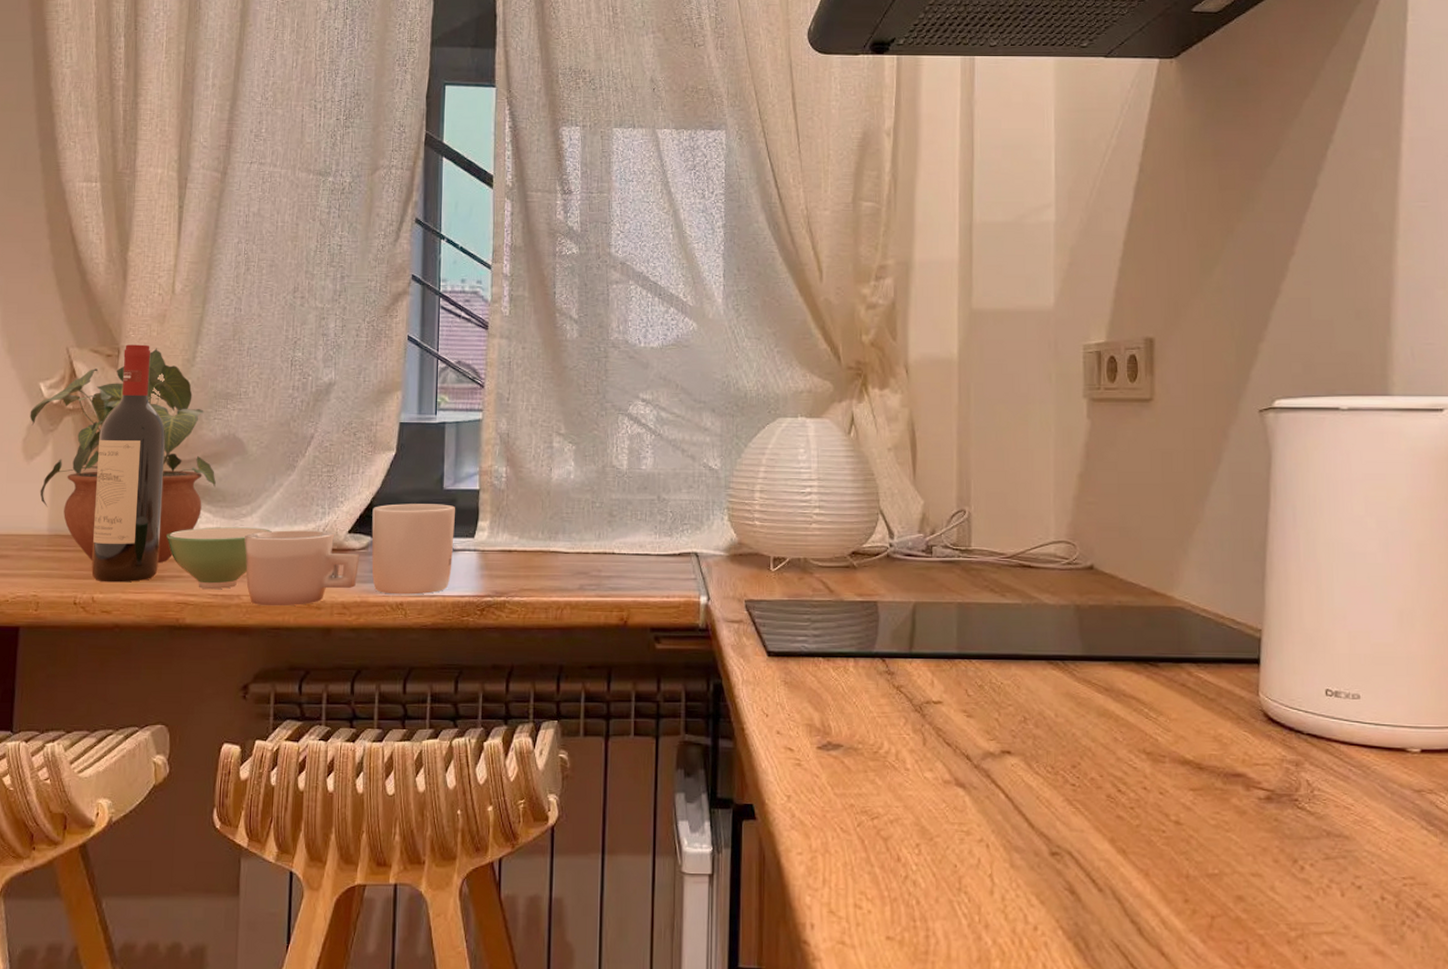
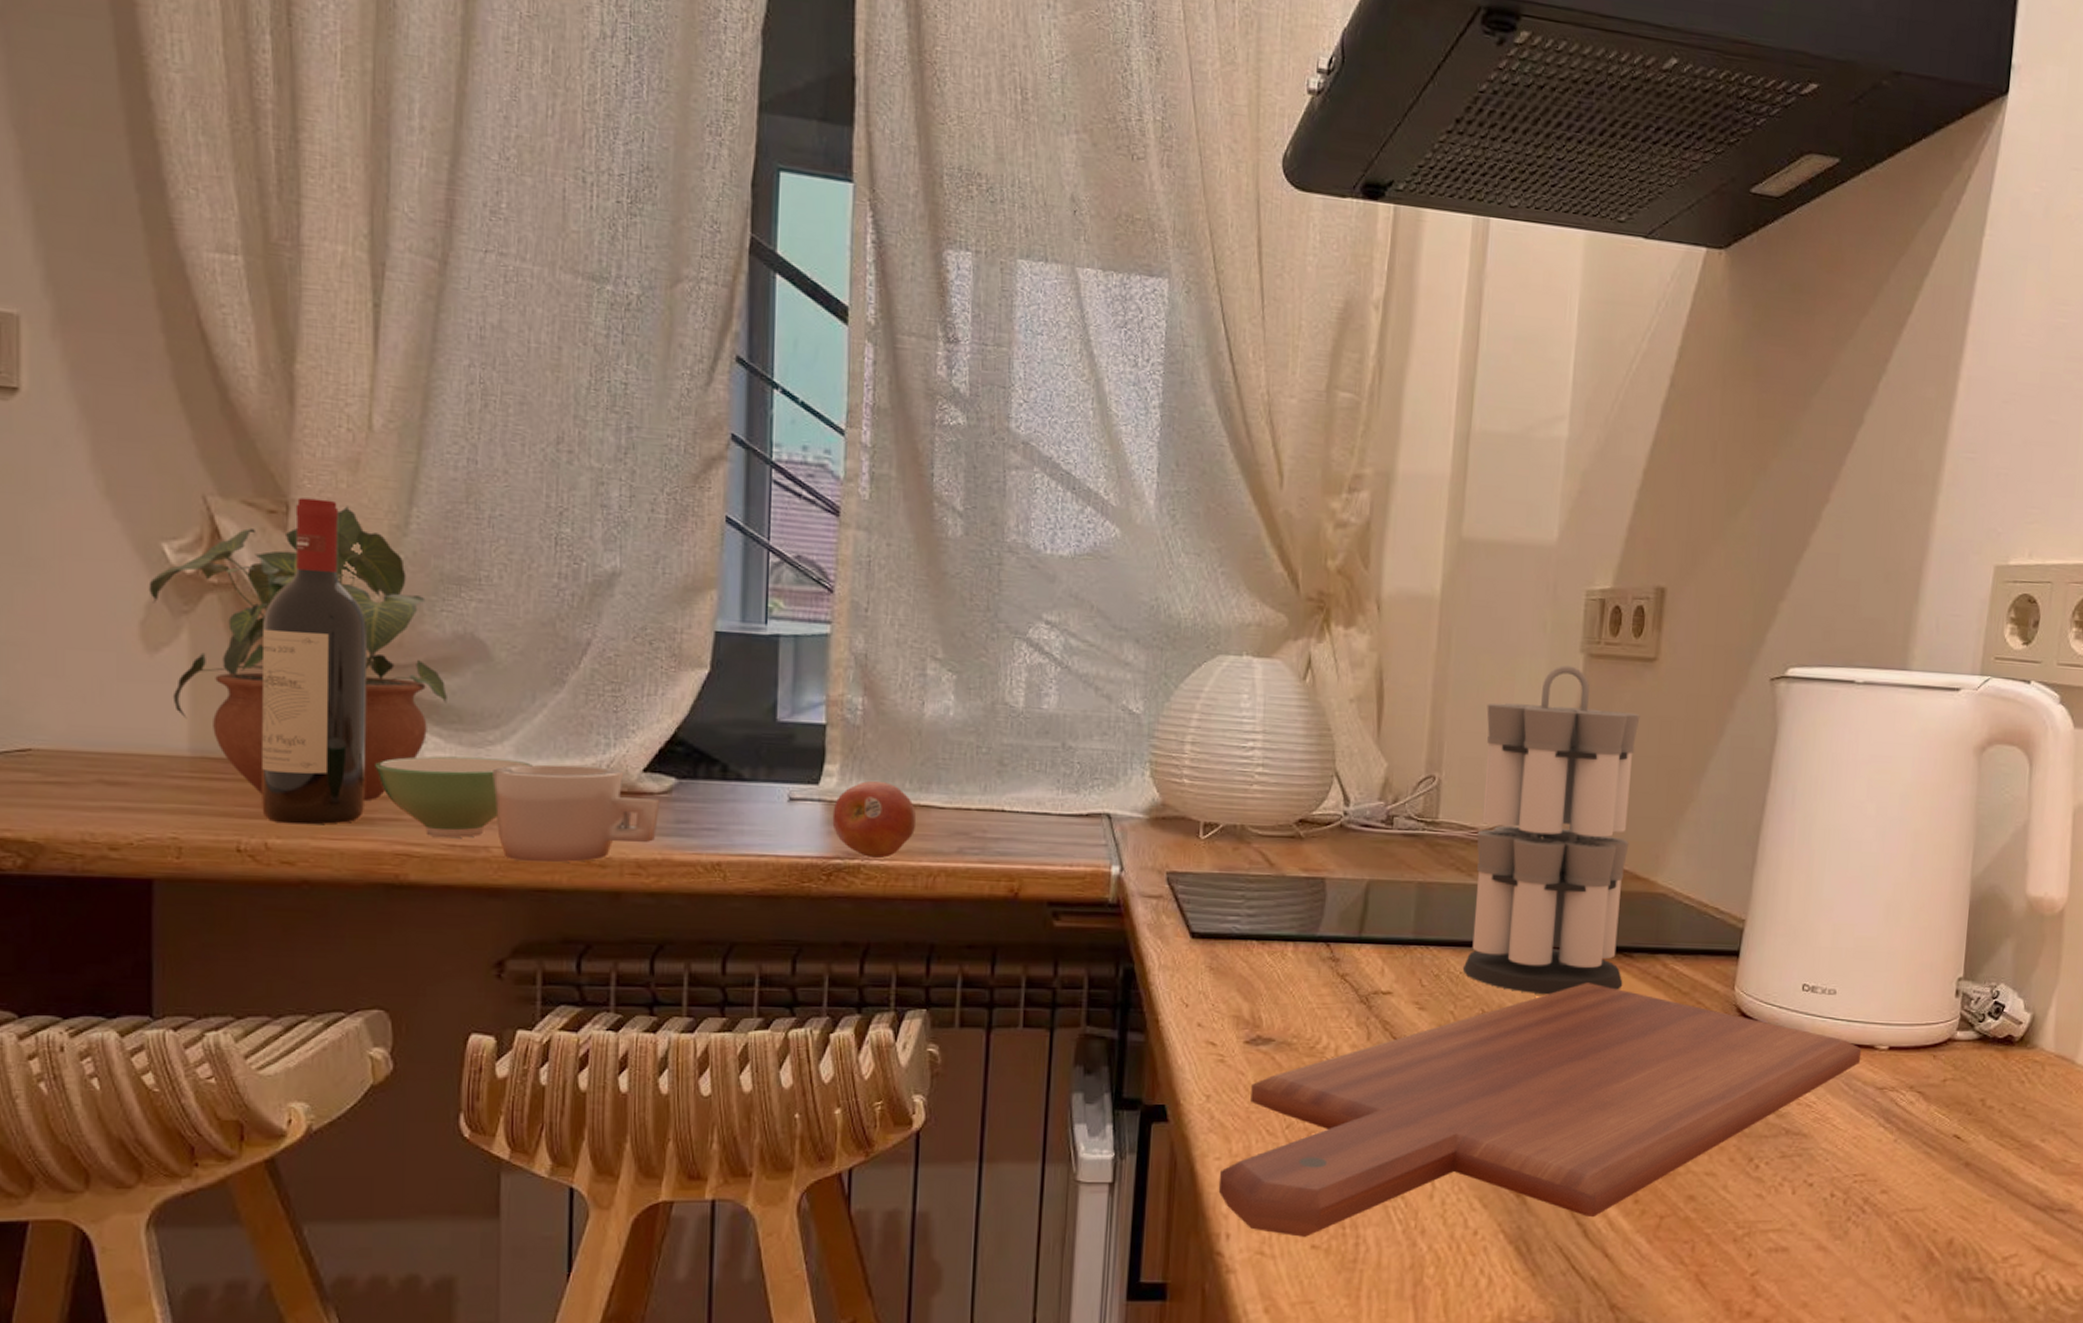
mug: present [372,504,455,595] -> none [676,737,793,853]
fruit: none [484,533,548,596] -> present [832,780,917,859]
cutting board: none [802,691,1394,928] -> present [1218,982,1862,1237]
spice rack: none [1003,410,1152,703] -> present [1462,665,1640,995]

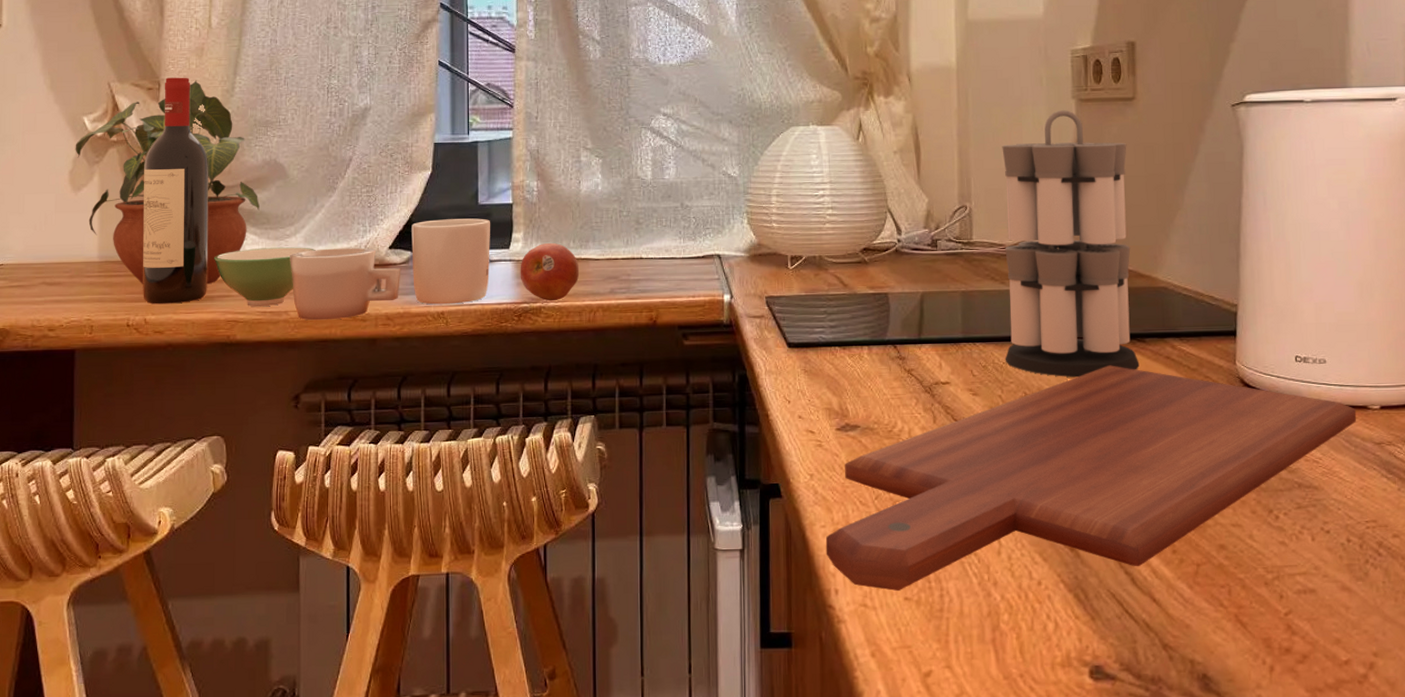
mug: none [676,737,793,853] -> present [411,218,490,305]

